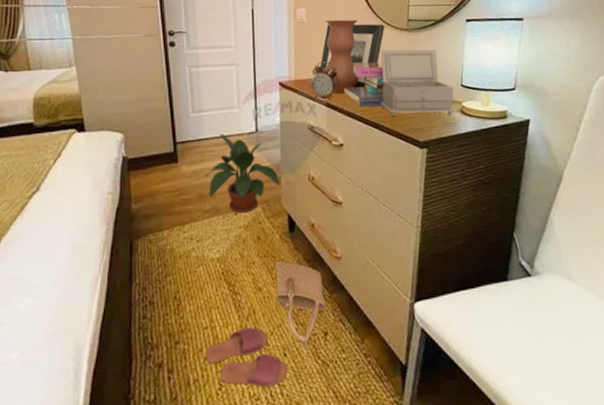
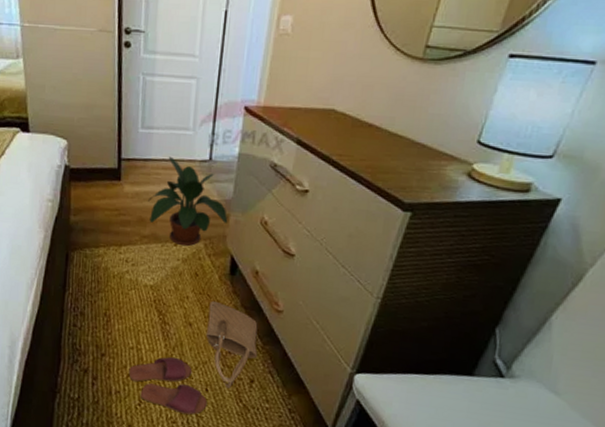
alarm clock: present [310,61,339,100] -> none [281,88,319,137]
picture frame: present [320,24,385,88] -> none [298,41,393,127]
vase: present [324,19,359,94] -> none [302,35,358,131]
books: present [344,62,384,107] -> none [322,93,379,154]
jewelry box: present [380,49,455,117] -> none [364,82,467,177]

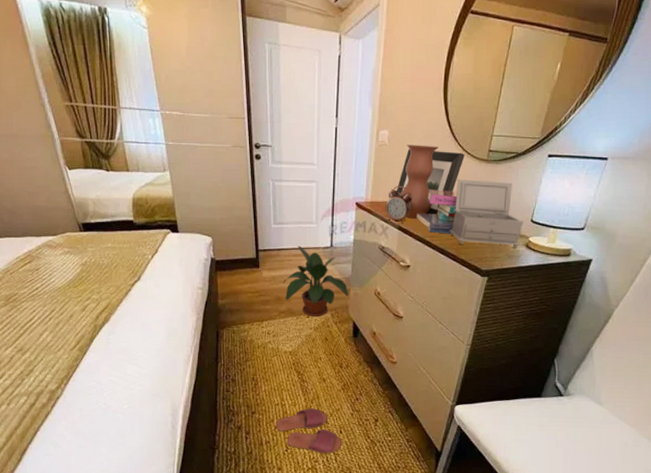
tote bag: present [206,300,258,389] -> none [338,359,379,429]
alarm clock: none [281,88,319,137] -> present [385,186,413,224]
picture frame: none [298,41,393,127] -> present [397,149,465,214]
vase: none [302,35,358,131] -> present [400,144,439,219]
books: none [322,93,379,154] -> present [417,189,458,234]
jewelry box: none [364,82,467,177] -> present [449,179,523,248]

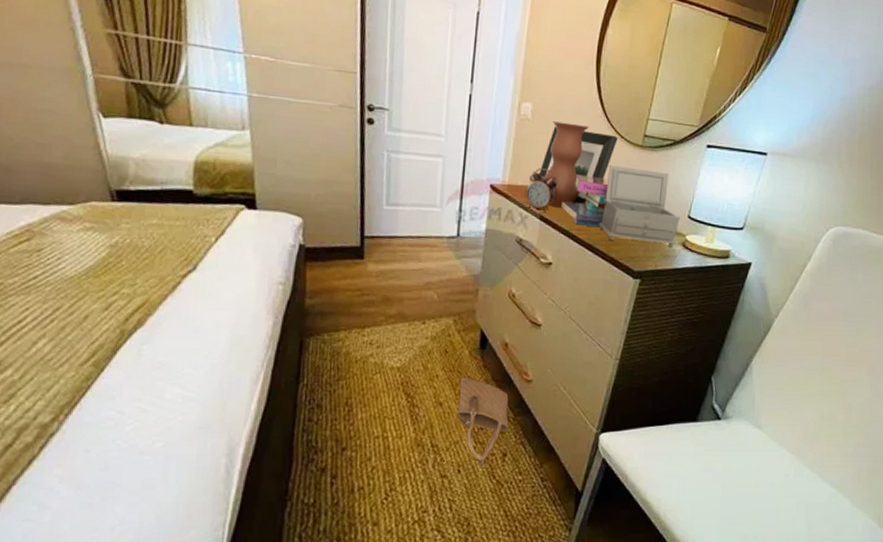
slippers: present [276,408,342,454] -> none [373,441,460,500]
potted plant: present [283,245,349,316] -> none [394,233,477,323]
tote bag: none [338,359,379,429] -> present [458,377,509,466]

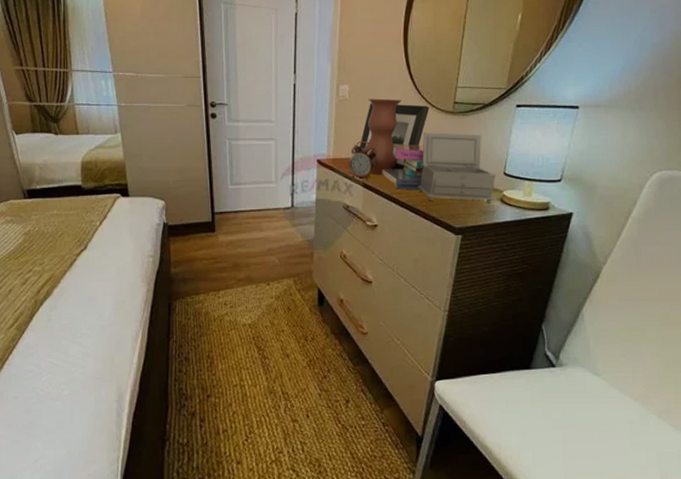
tote bag: present [458,377,509,466] -> none [303,331,349,412]

